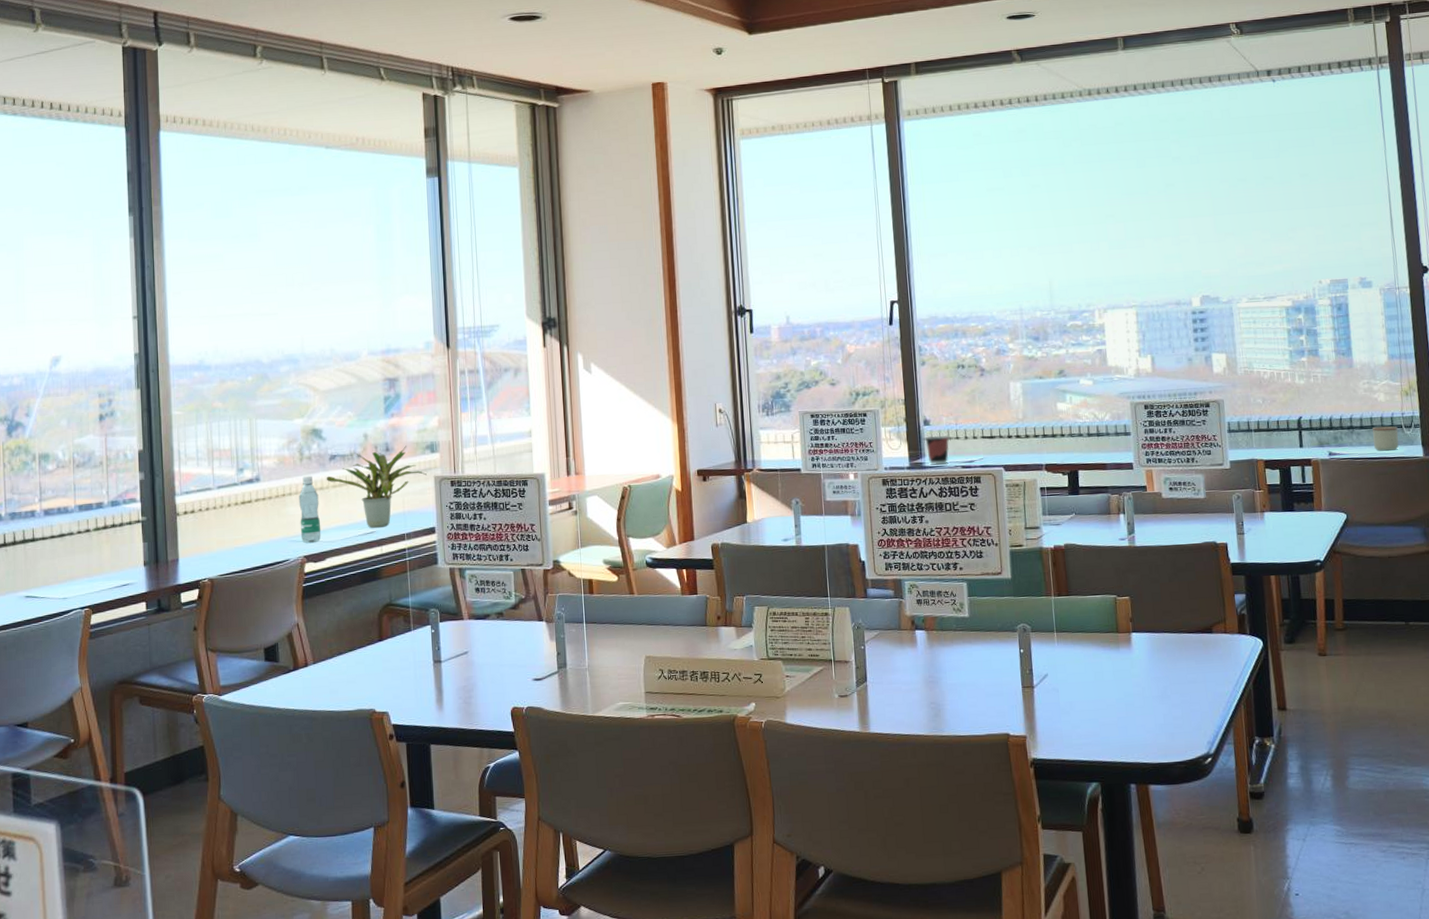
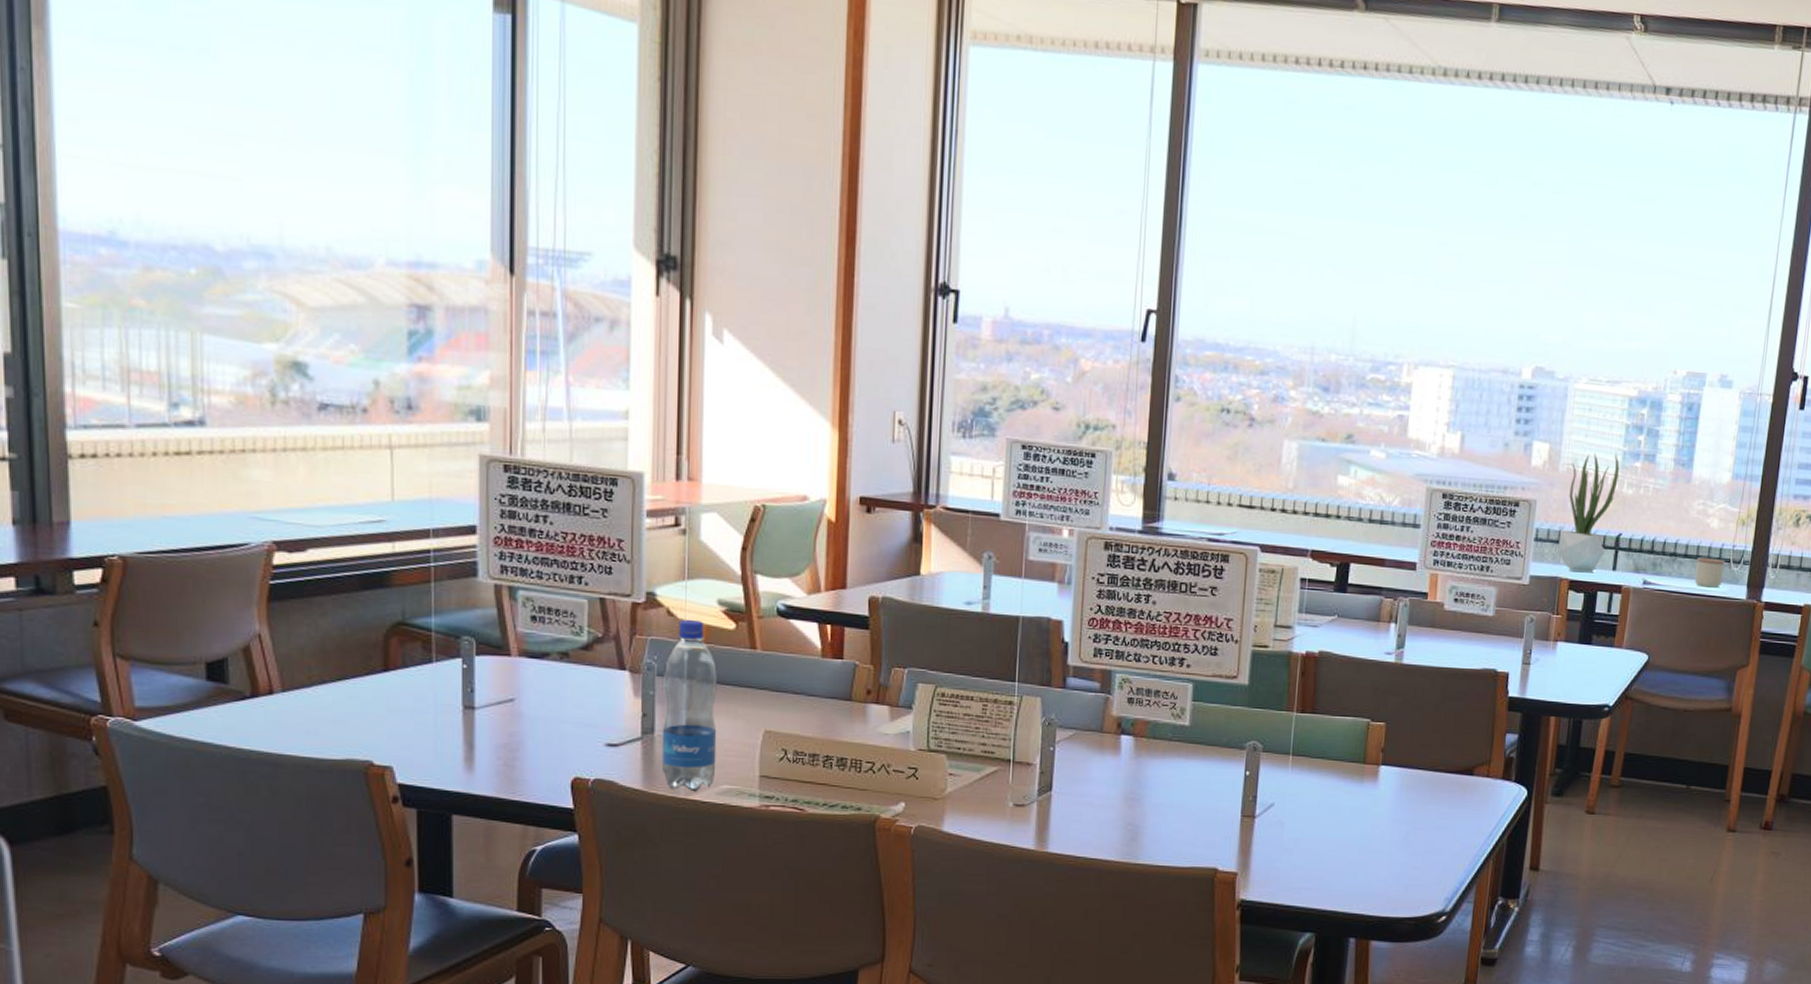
bottle: present [299,476,322,544] -> none [267,428,301,526]
potted plant: present [326,446,427,529] -> none [311,405,468,518]
bottle: none [570,578,613,710] -> present [662,620,717,791]
cup: present [925,435,950,465] -> none [1166,494,1198,533]
potted plant: none [1248,354,1290,453] -> present [1557,453,1620,573]

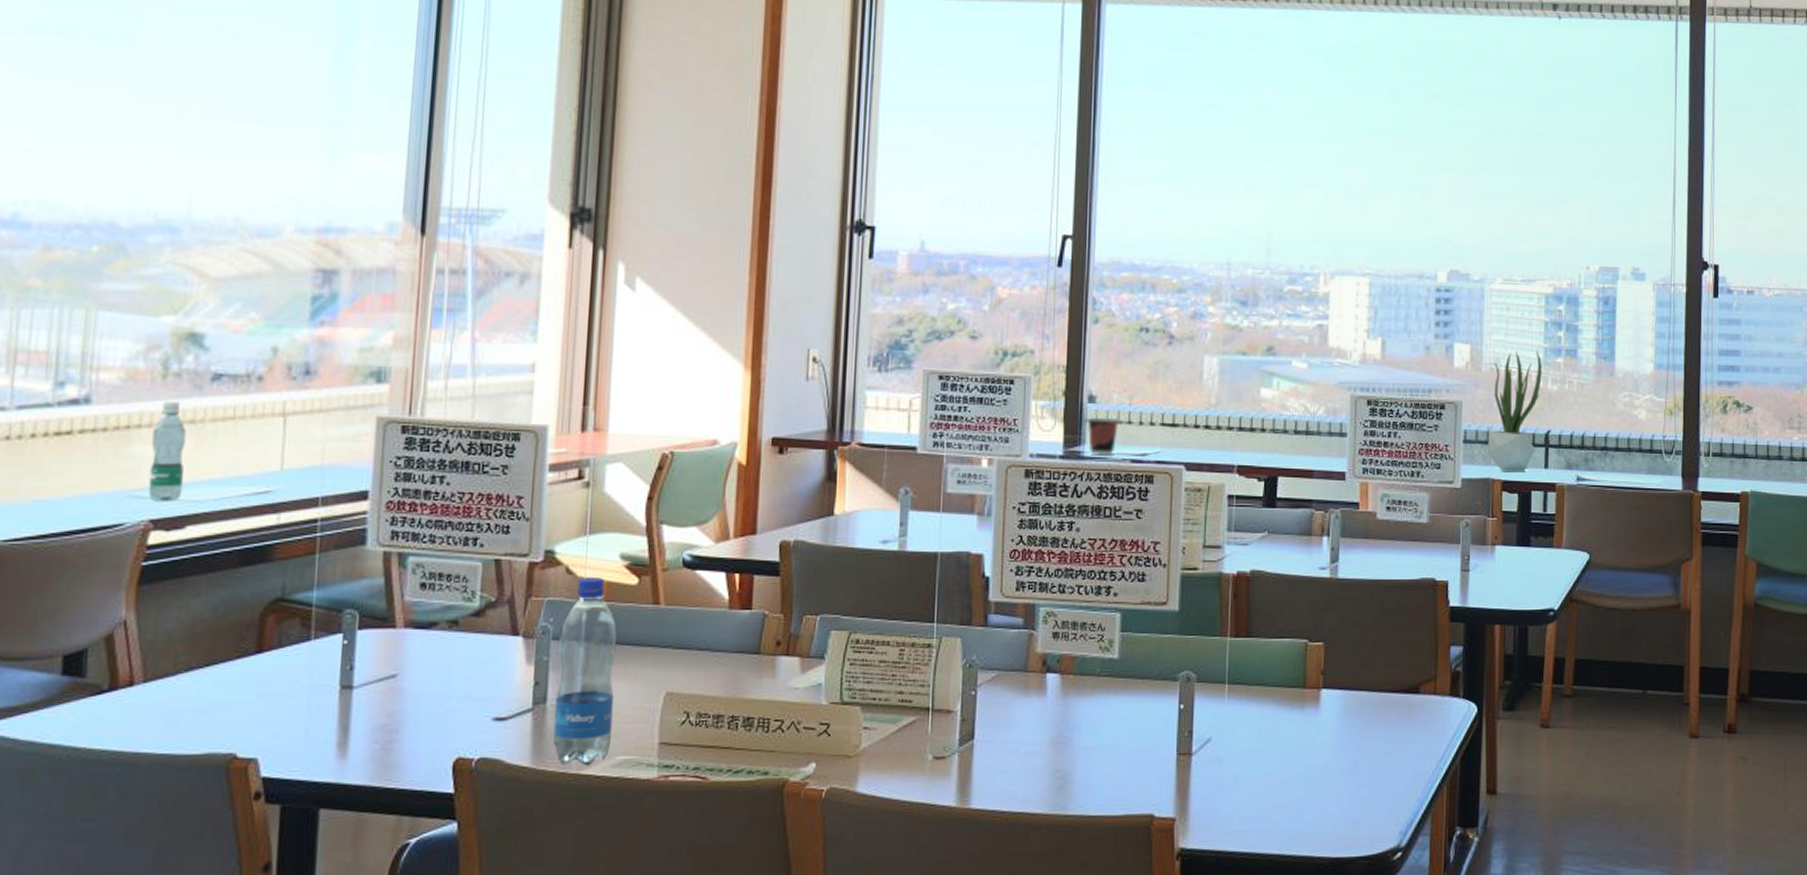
bottle: none [267,428,301,526] -> present [148,401,186,502]
cup: none [1166,494,1198,533] -> present [1087,417,1120,456]
mug: present [1694,557,1725,588] -> none [1628,449,1657,480]

